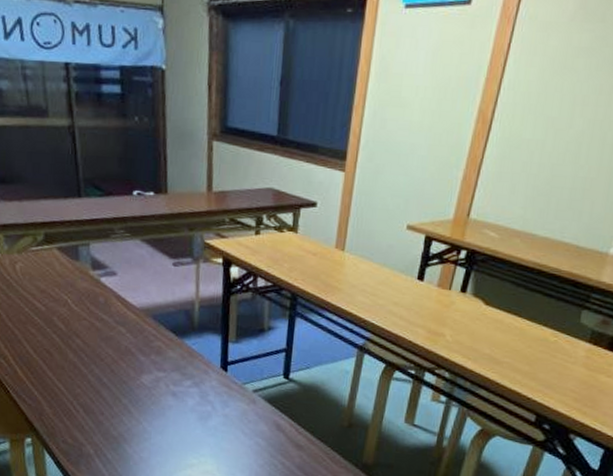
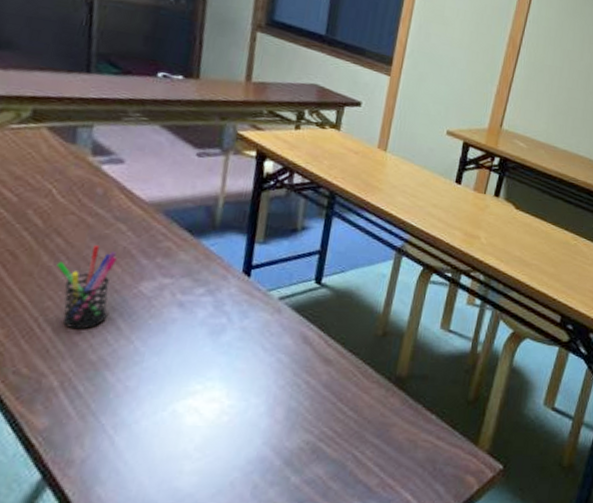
pen holder: none [79,345,122,412] -> present [56,245,117,330]

